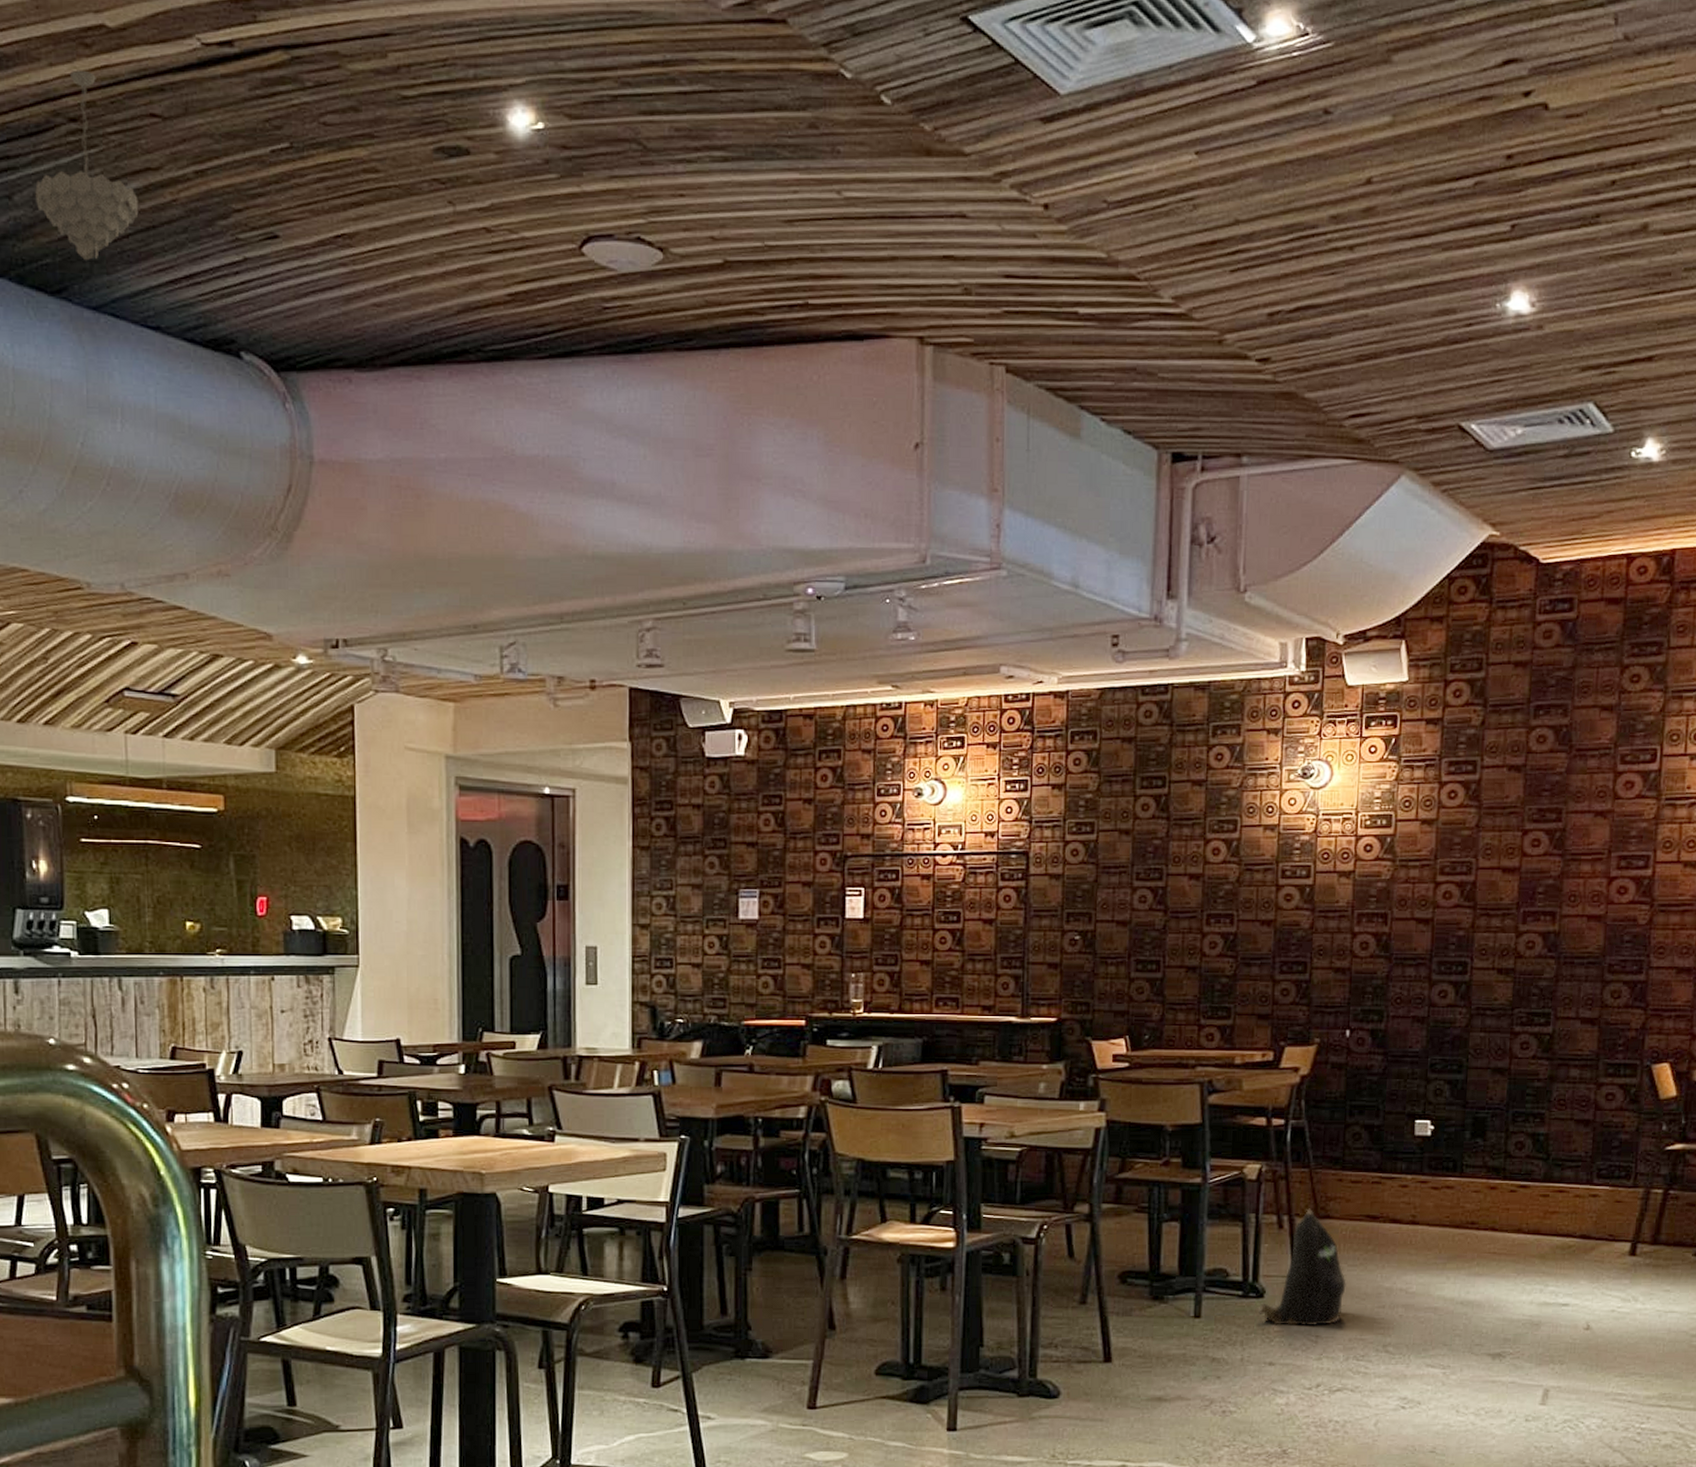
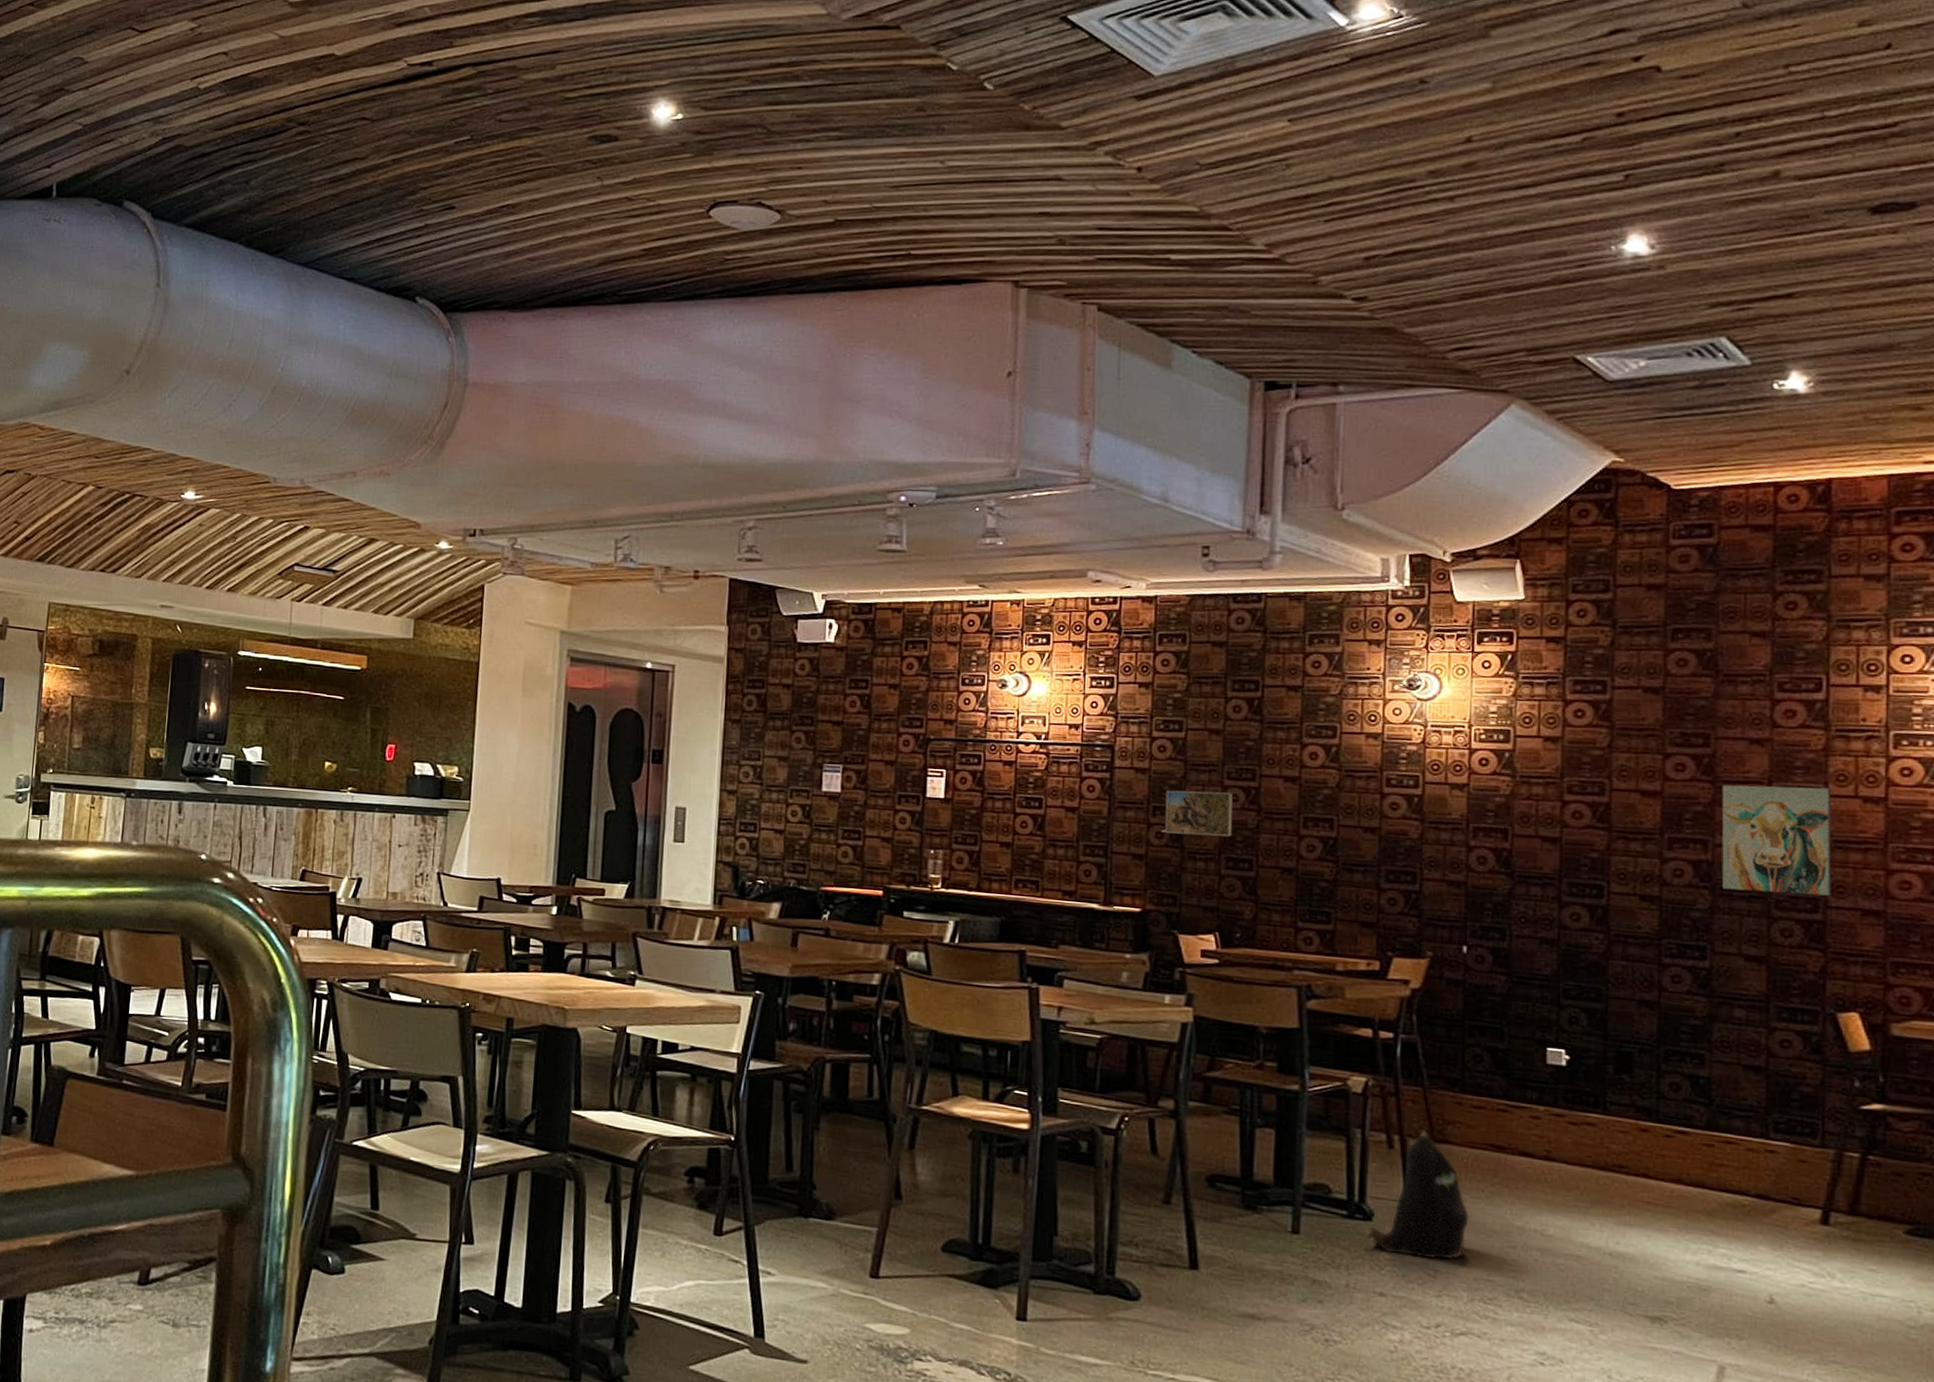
pendant light: present [35,69,139,261] -> none [267,87,346,229]
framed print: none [1078,894,1142,940] -> present [1165,790,1233,837]
wall art: none [1566,854,1659,958] -> present [1722,785,1832,896]

